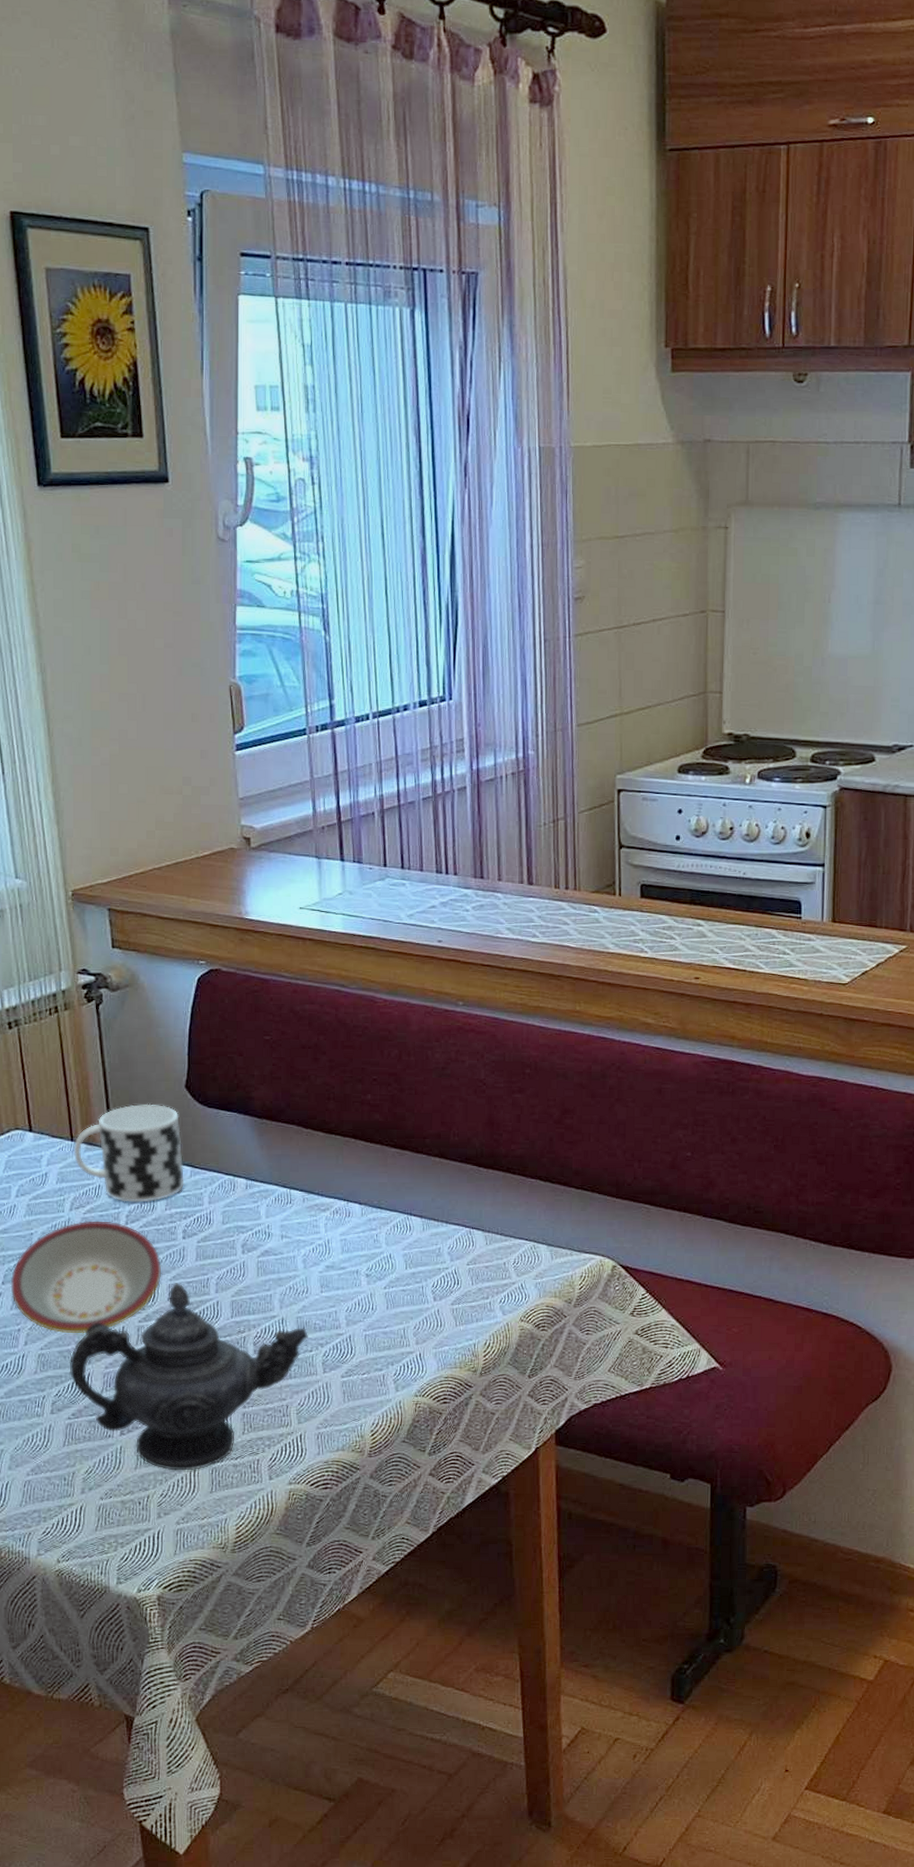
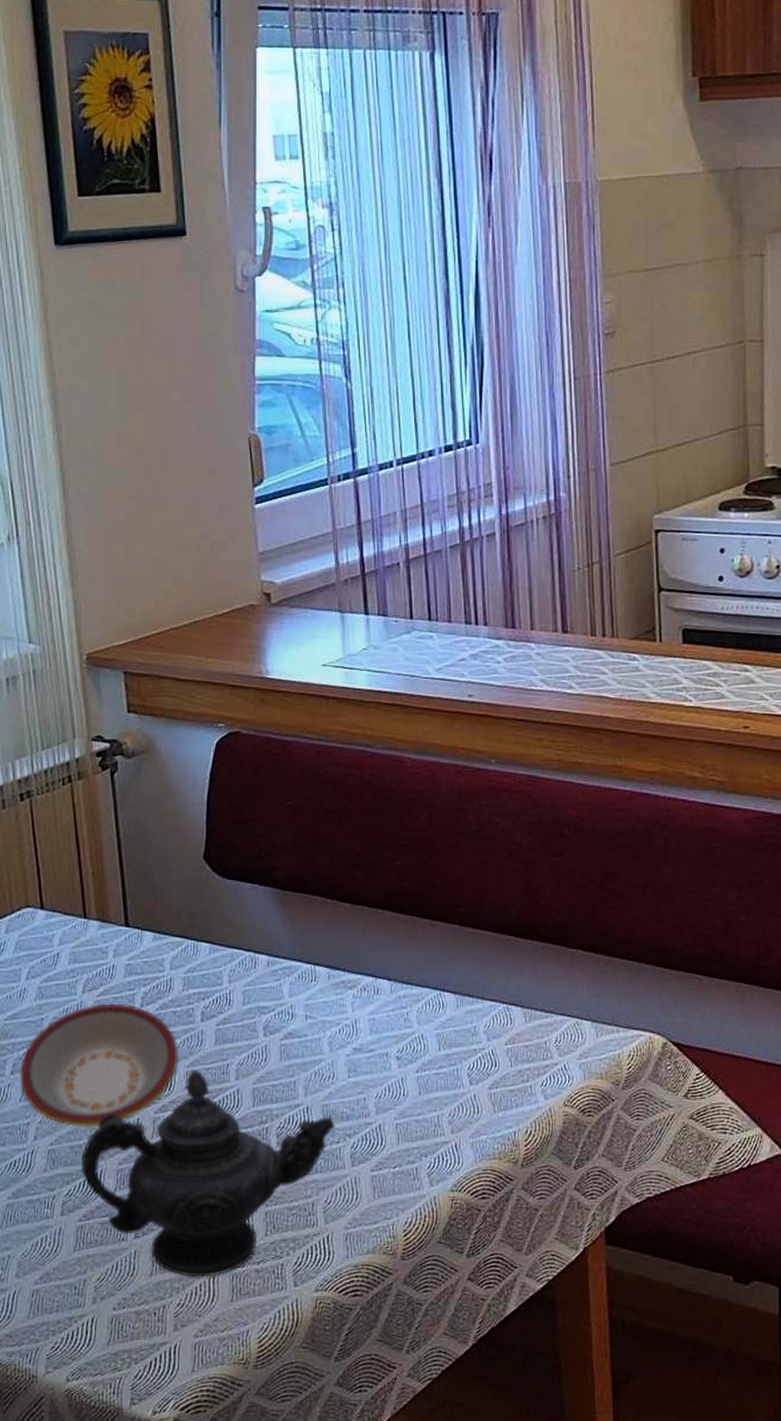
cup: present [73,1103,185,1203] -> none [86,876,204,983]

